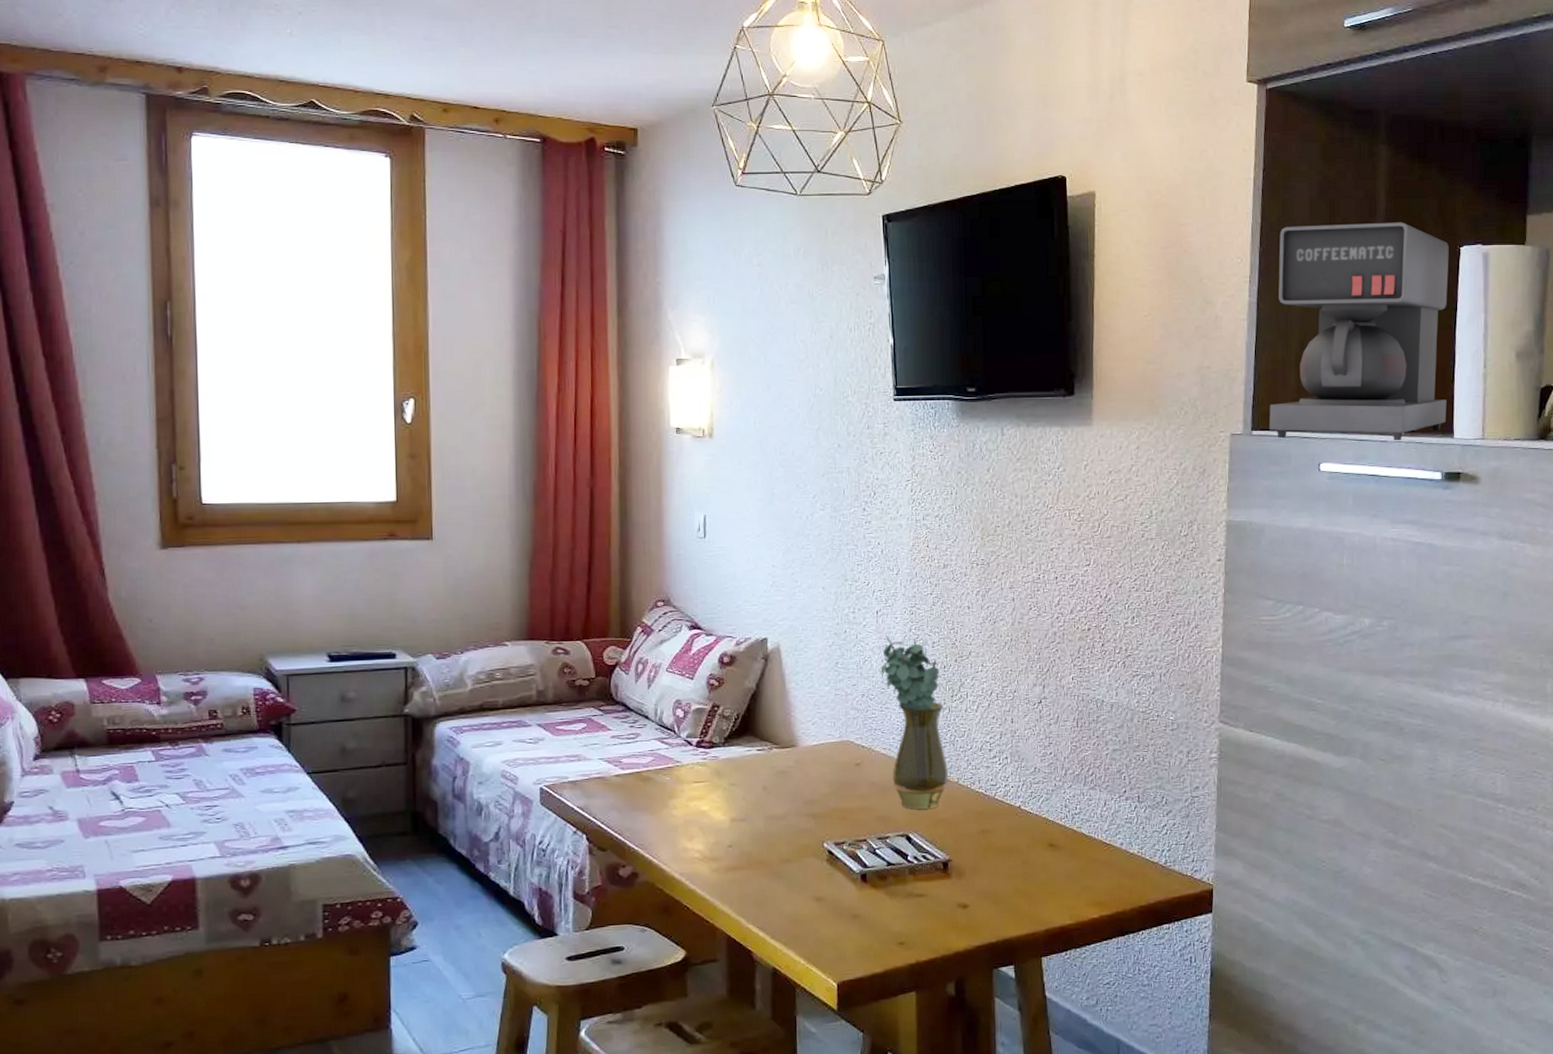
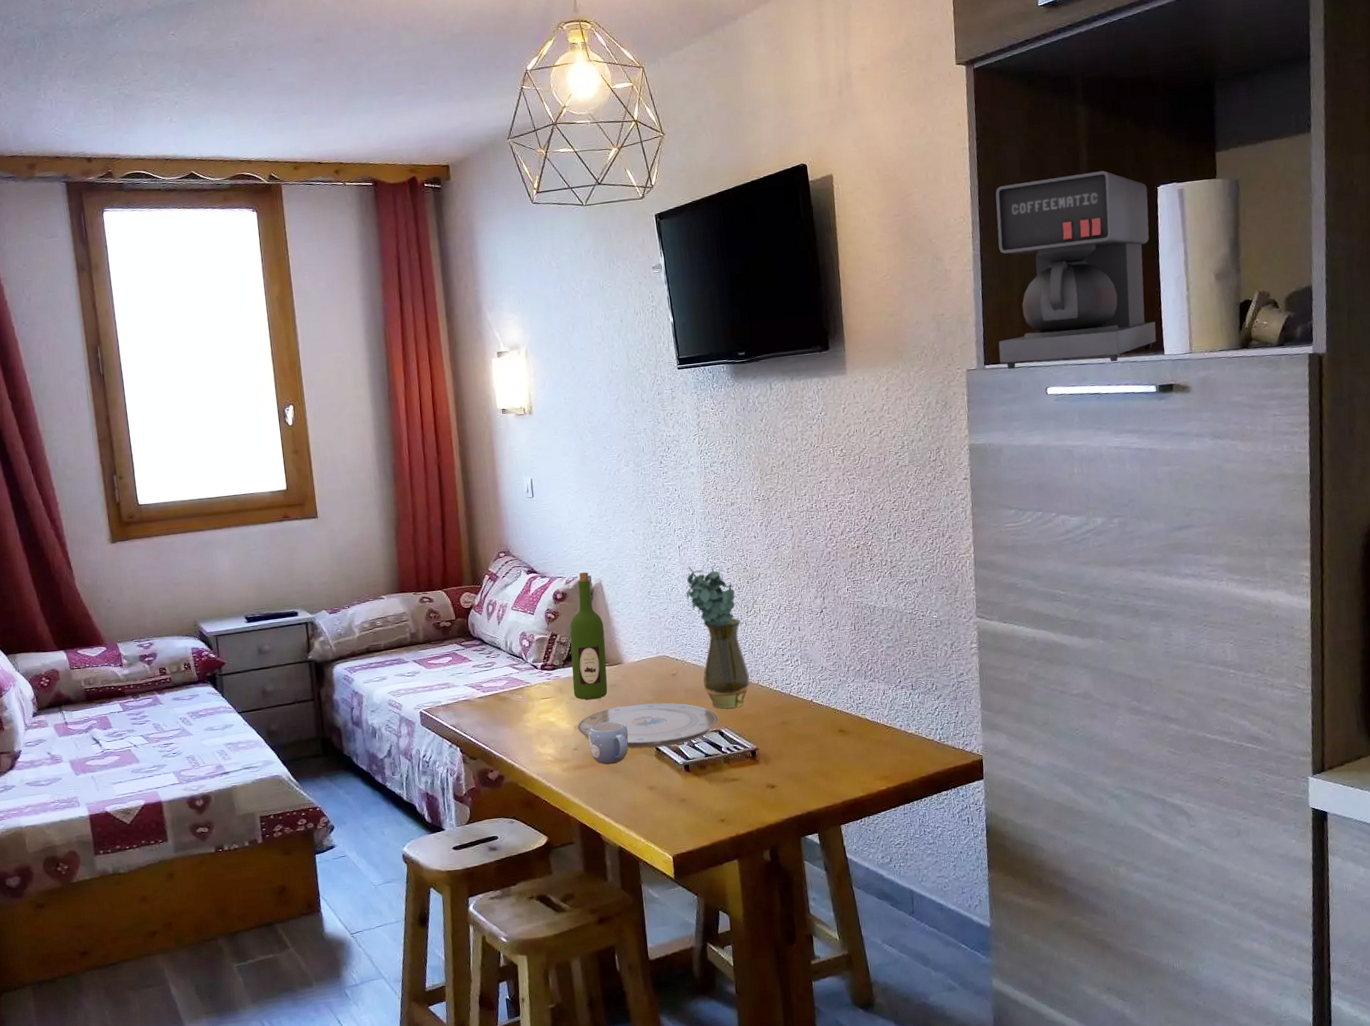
wine bottle: none [733,633,778,788] -> present [569,572,608,700]
plate: none [735,796,908,851] -> present [577,702,719,749]
mug: none [747,815,797,867] -> present [588,721,629,765]

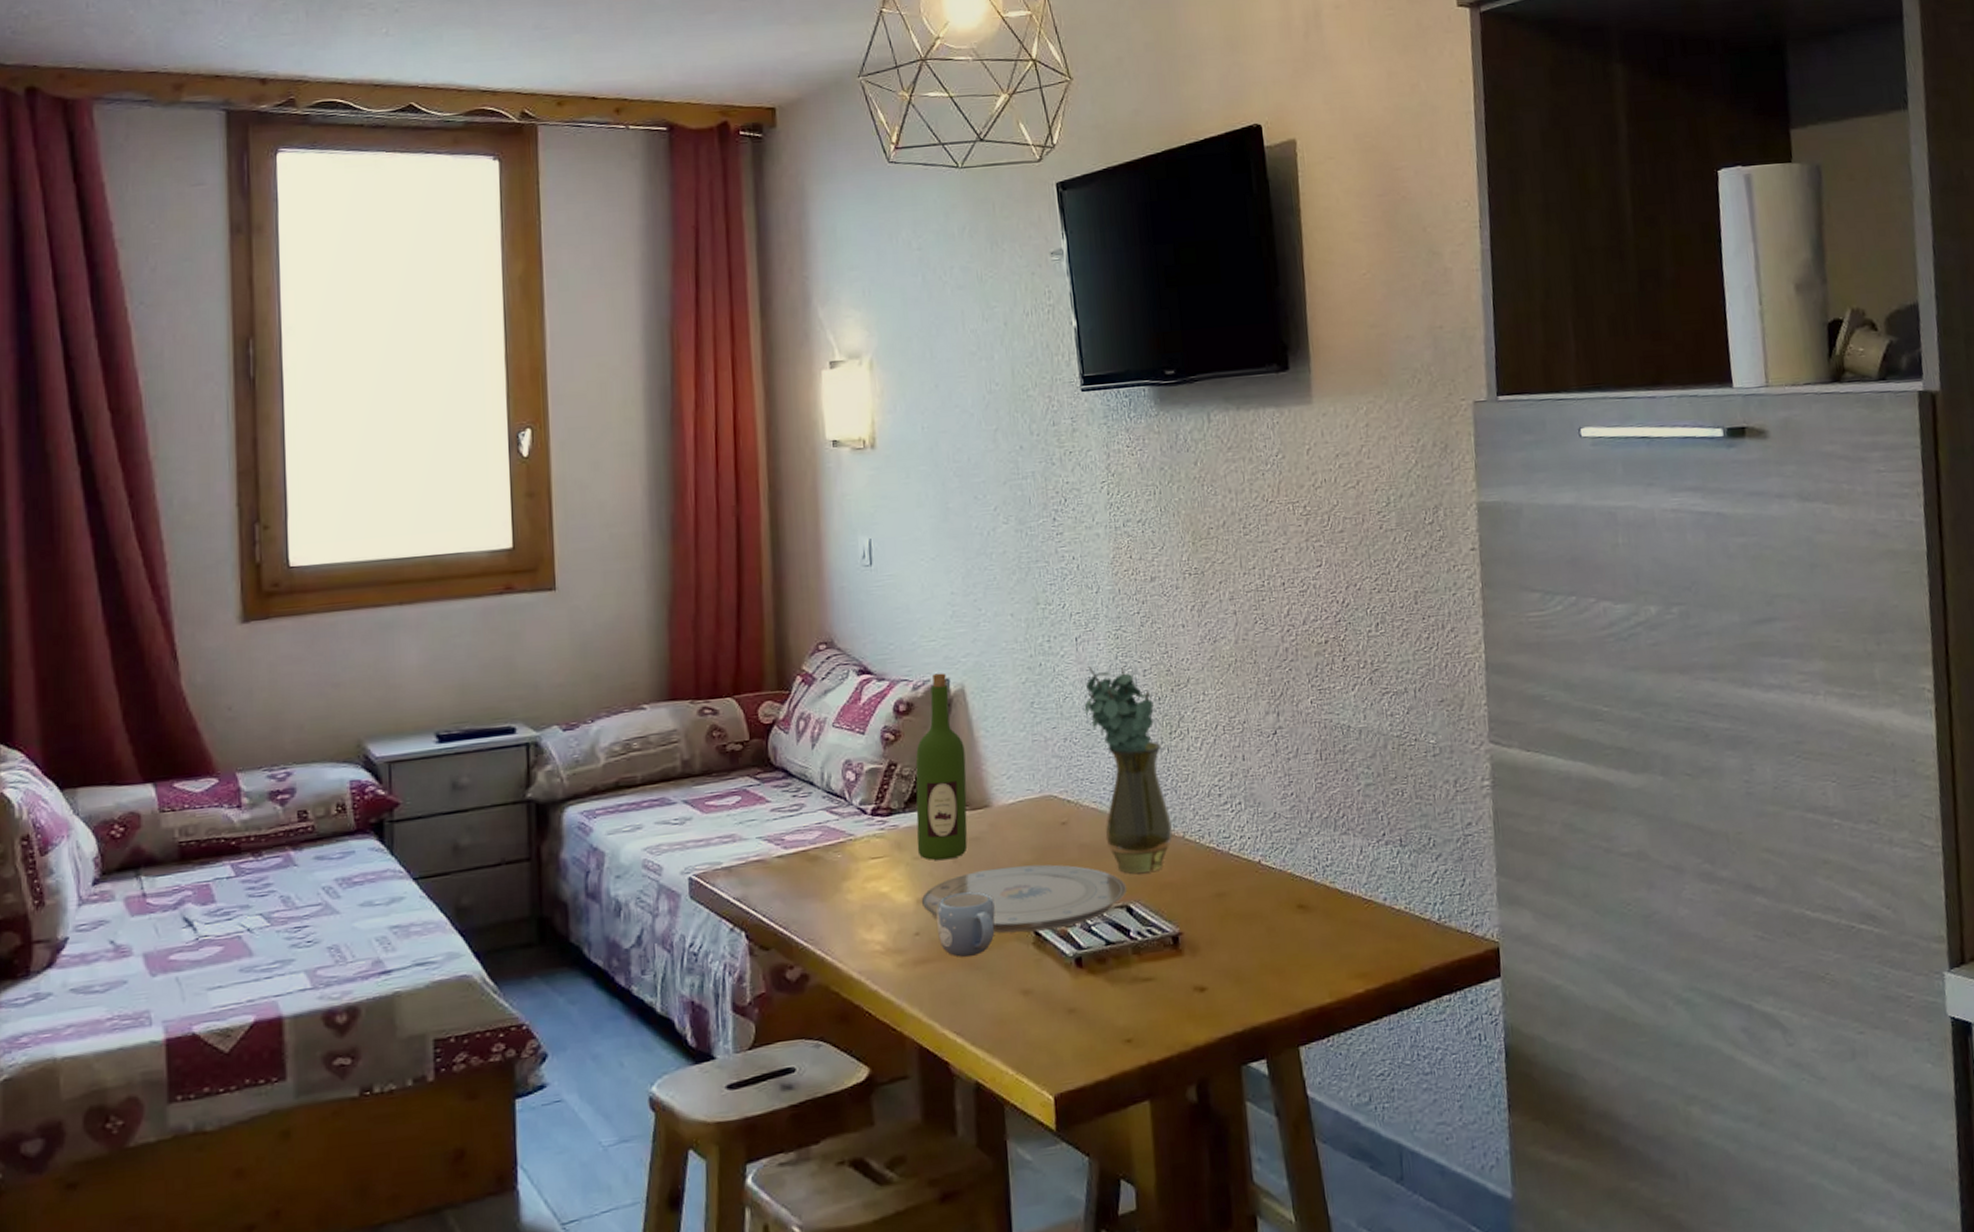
coffee maker: present [995,170,1157,370] -> none [1509,147,1722,403]

